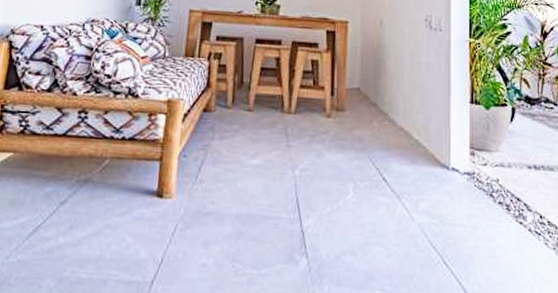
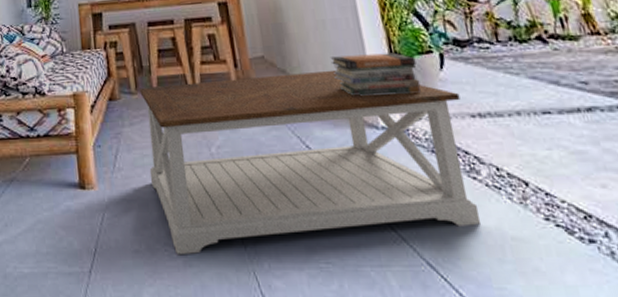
coffee table: none [230,103,522,272] -> present [139,70,482,255]
book stack: none [418,97,492,142] -> present [330,52,421,96]

